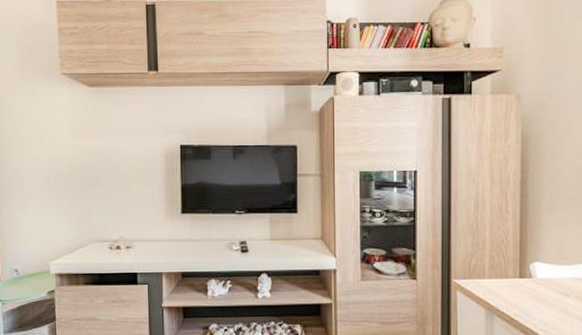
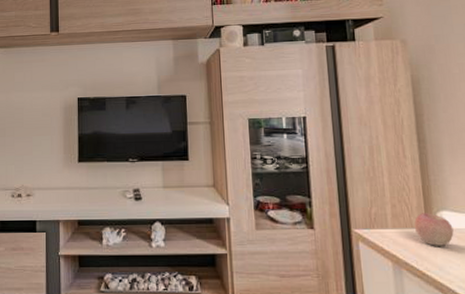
apple: none [508,264,543,294] -> present [414,213,454,246]

